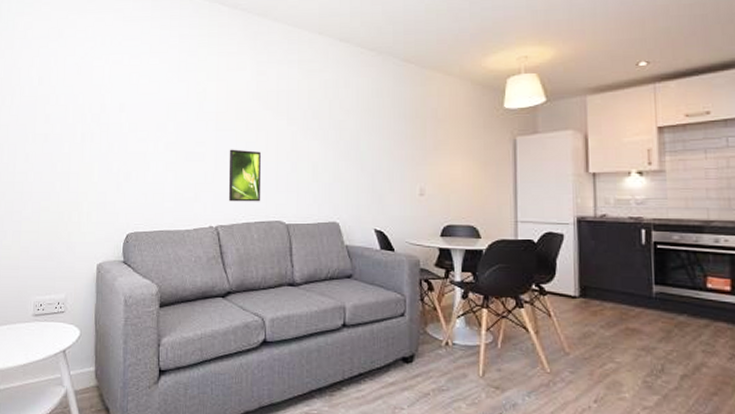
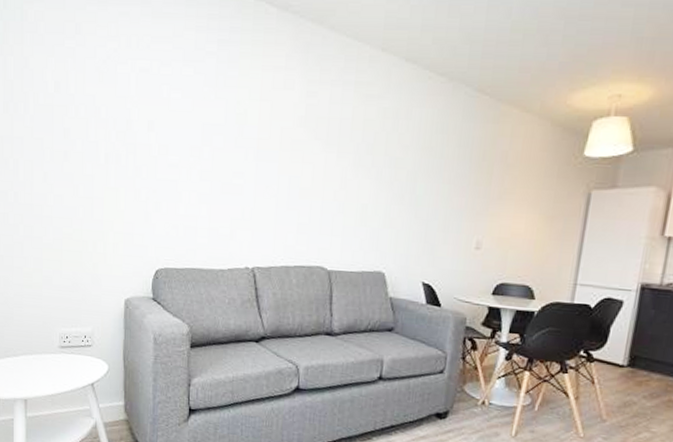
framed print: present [228,149,261,202] -> none [268,183,305,244]

